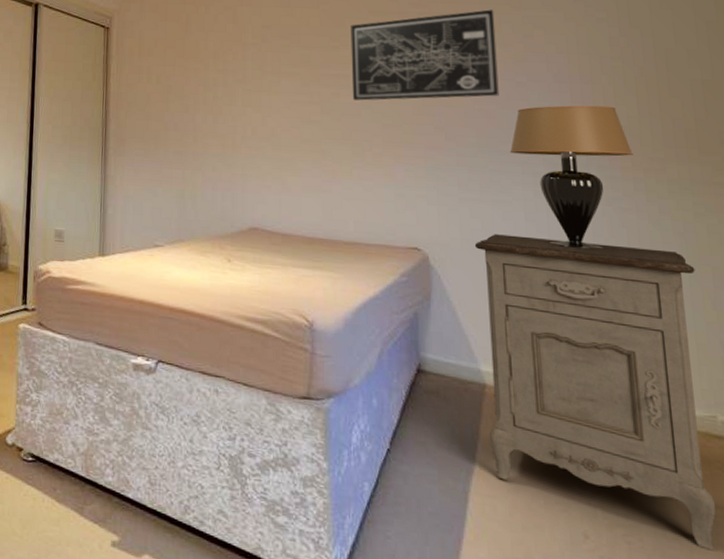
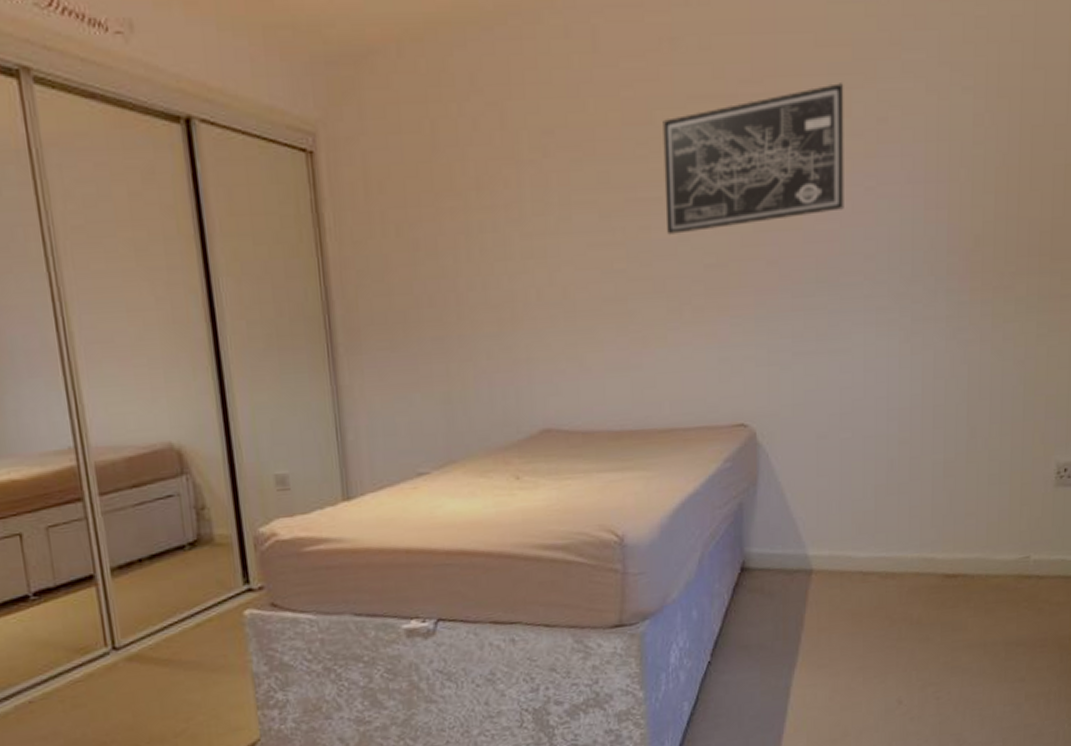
nightstand: present [474,234,716,551] -> none [807,384,1030,688]
table lamp: present [509,105,633,251] -> none [852,210,984,397]

